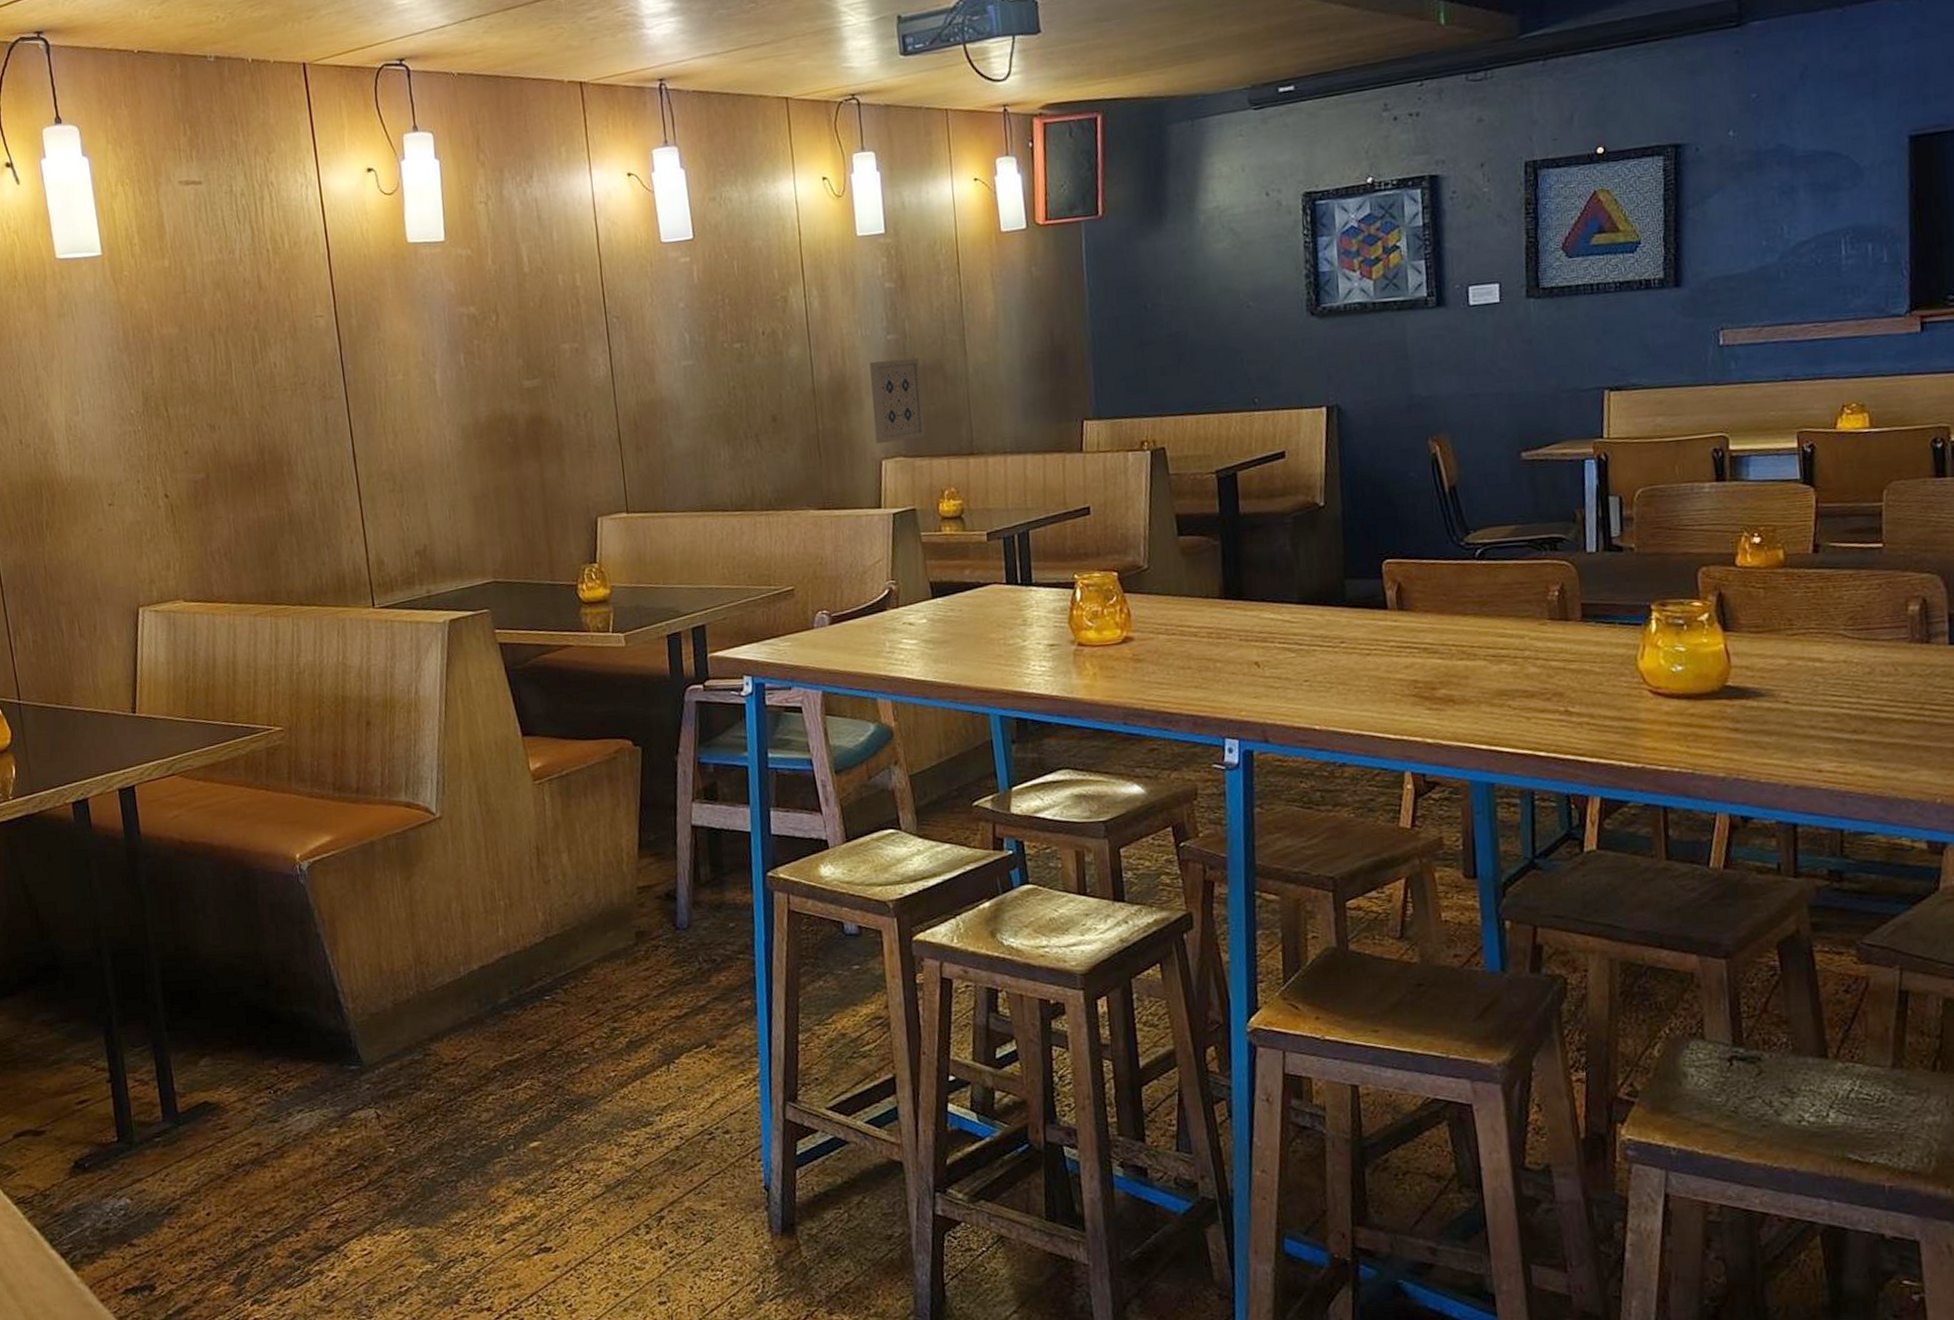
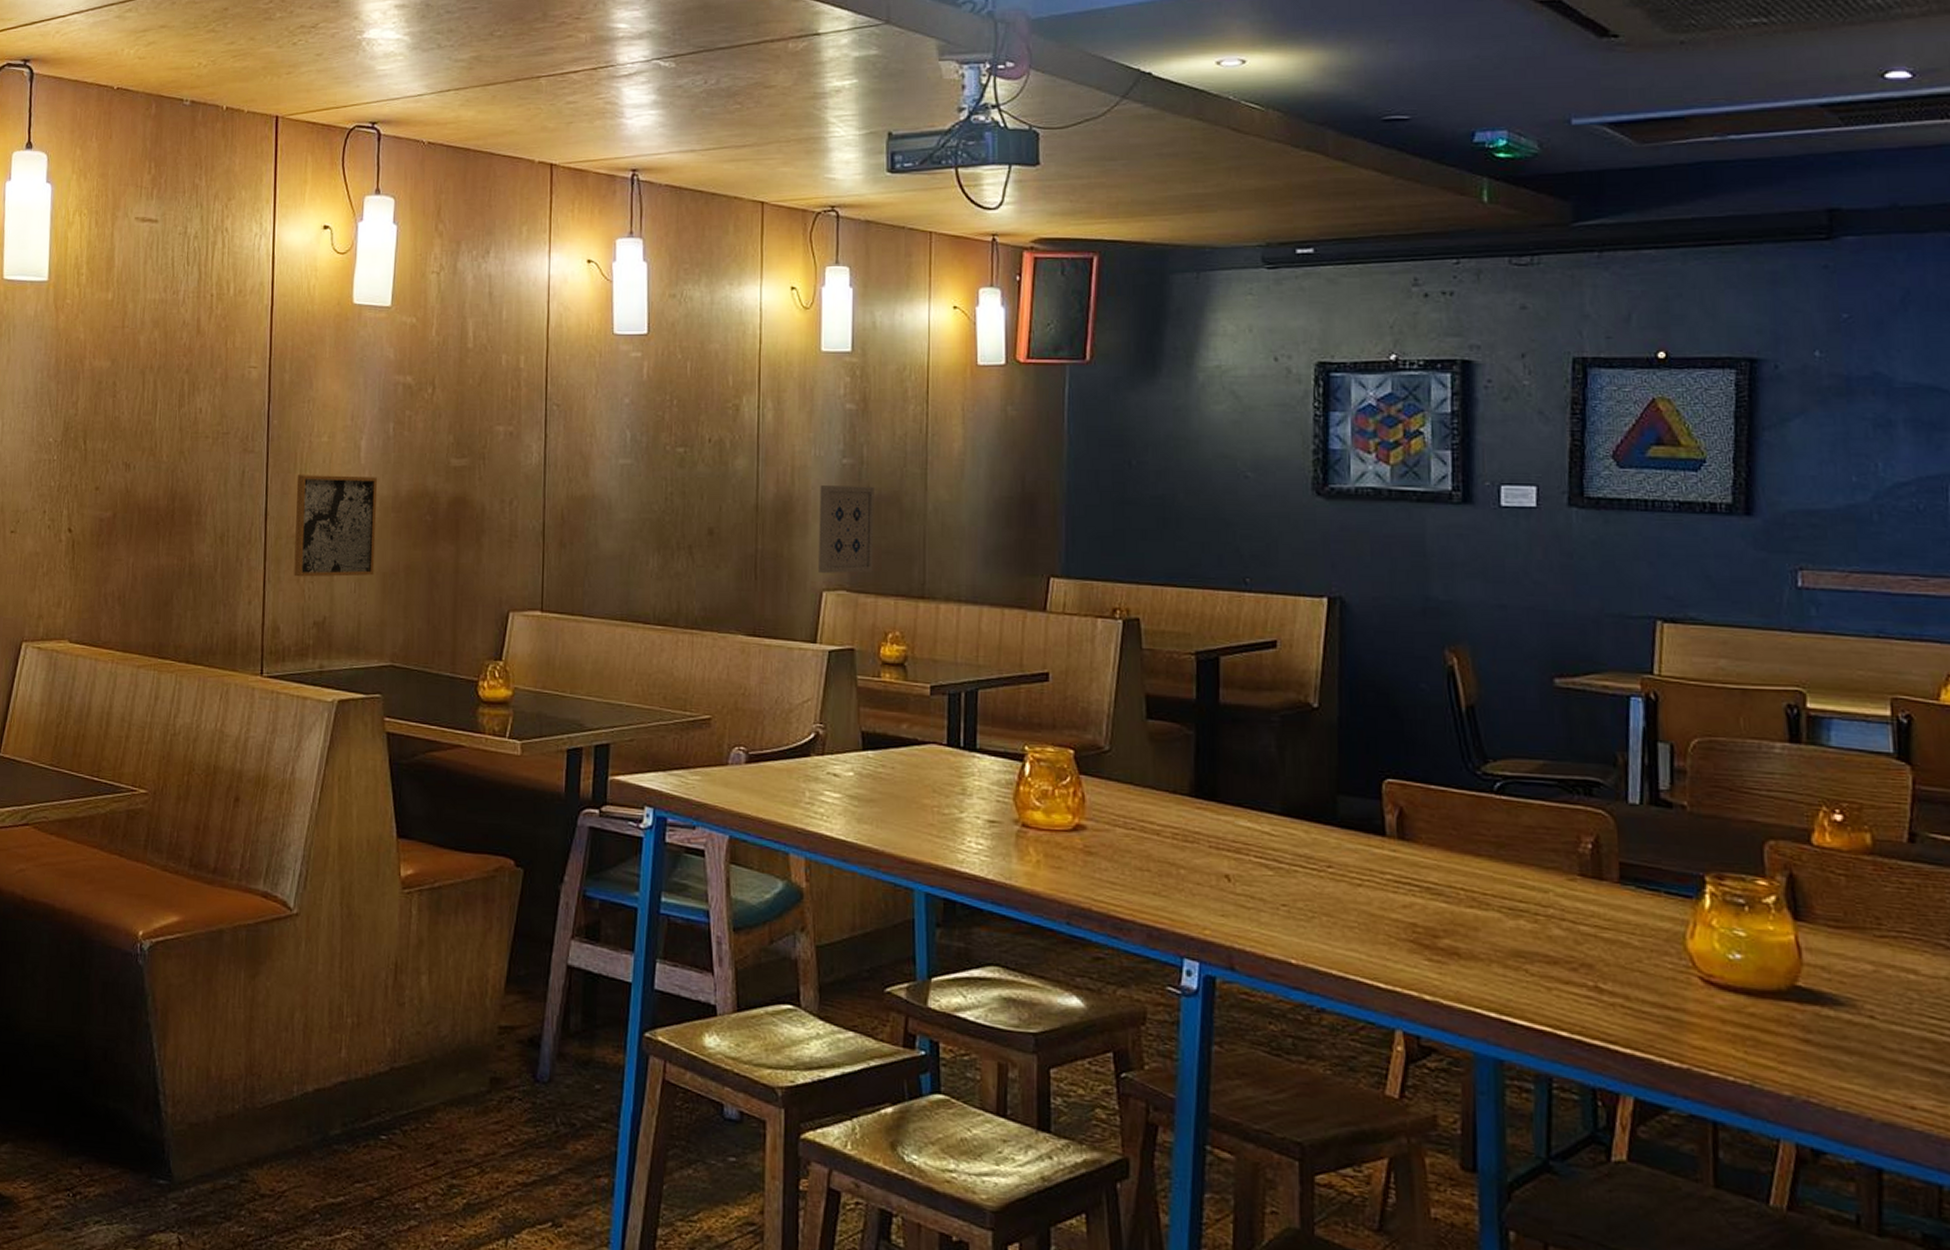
wall art: none [378,407,466,511] -> present [294,475,378,577]

